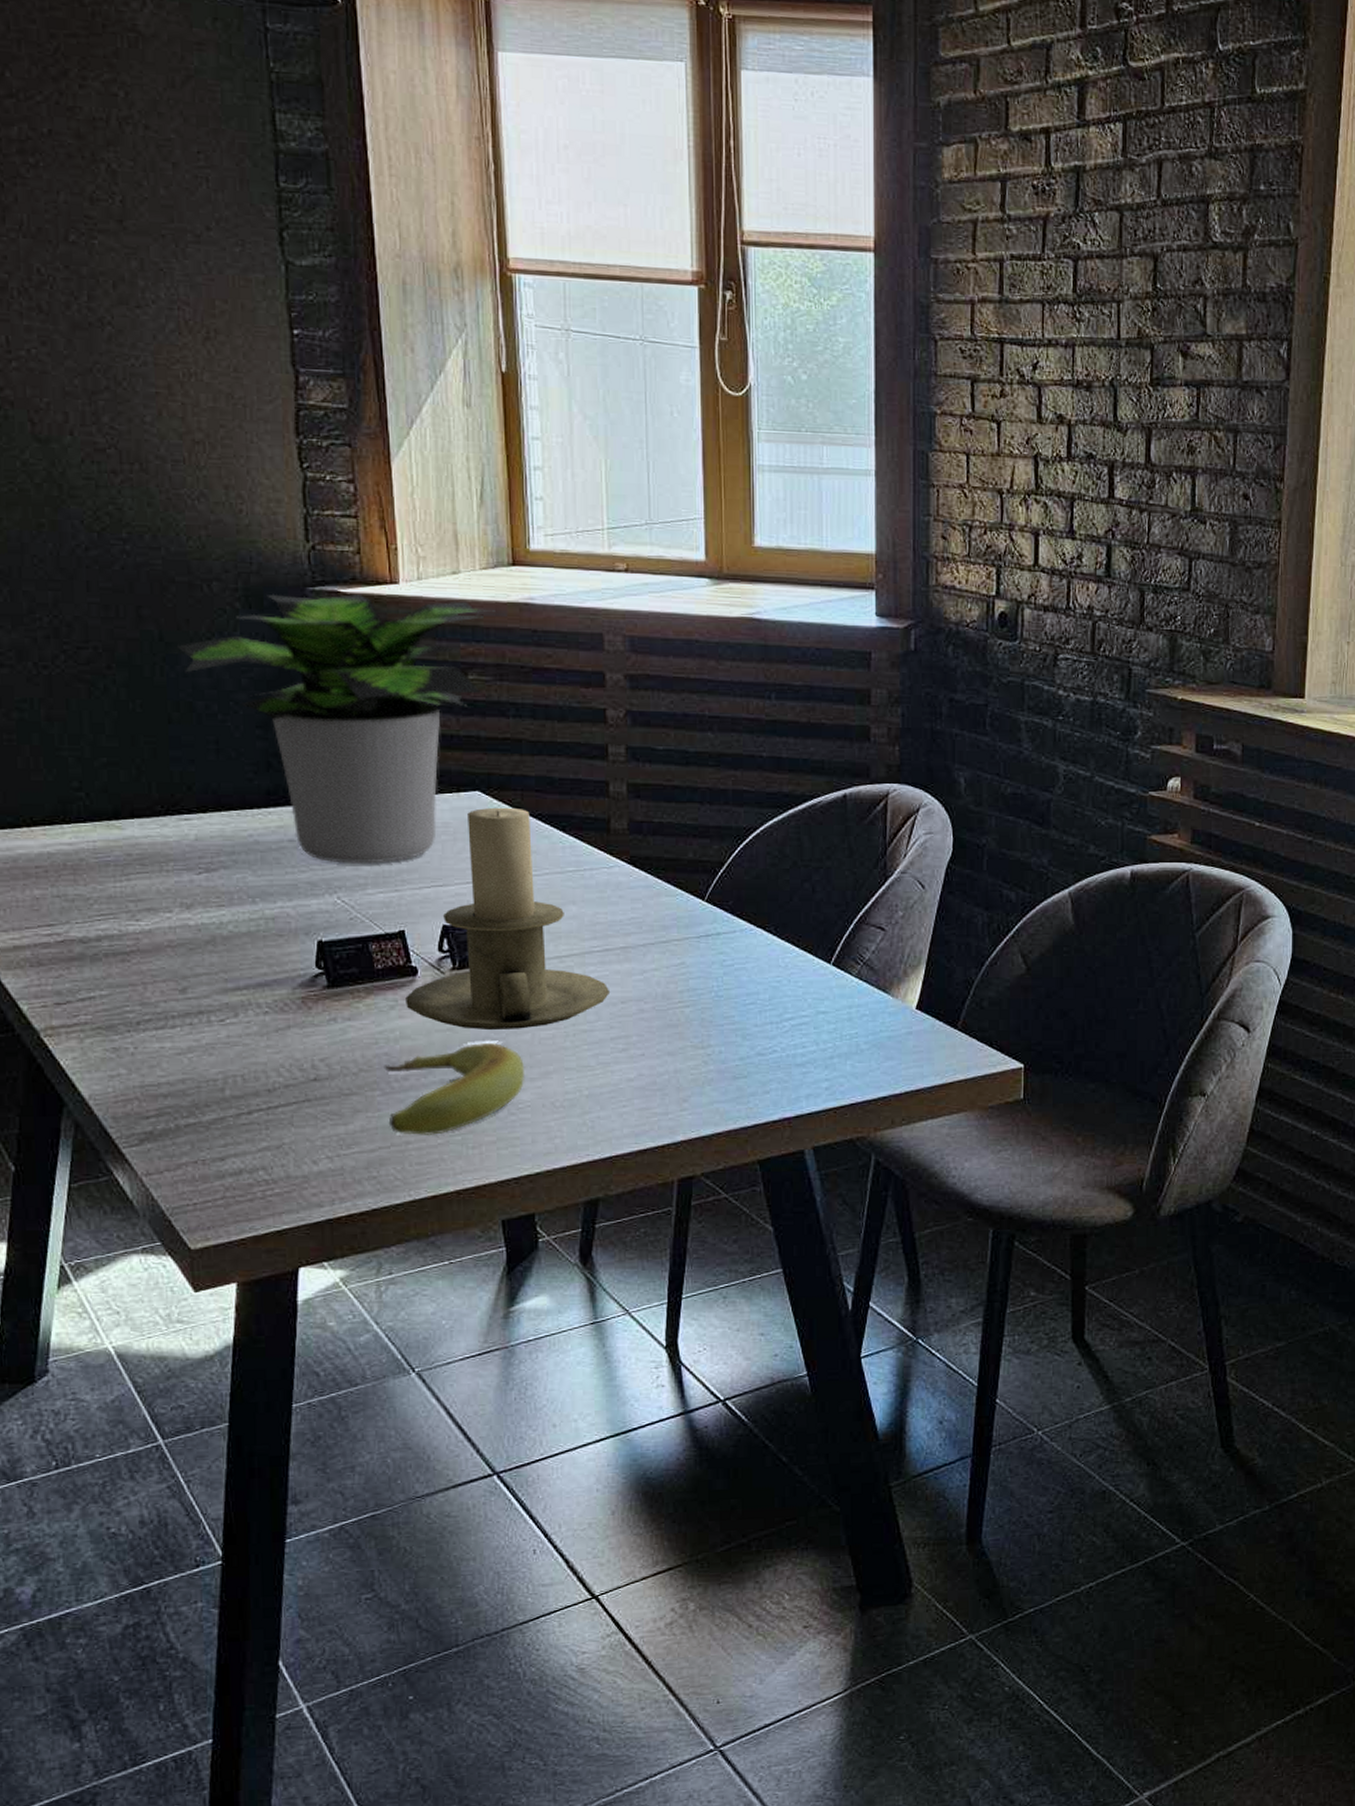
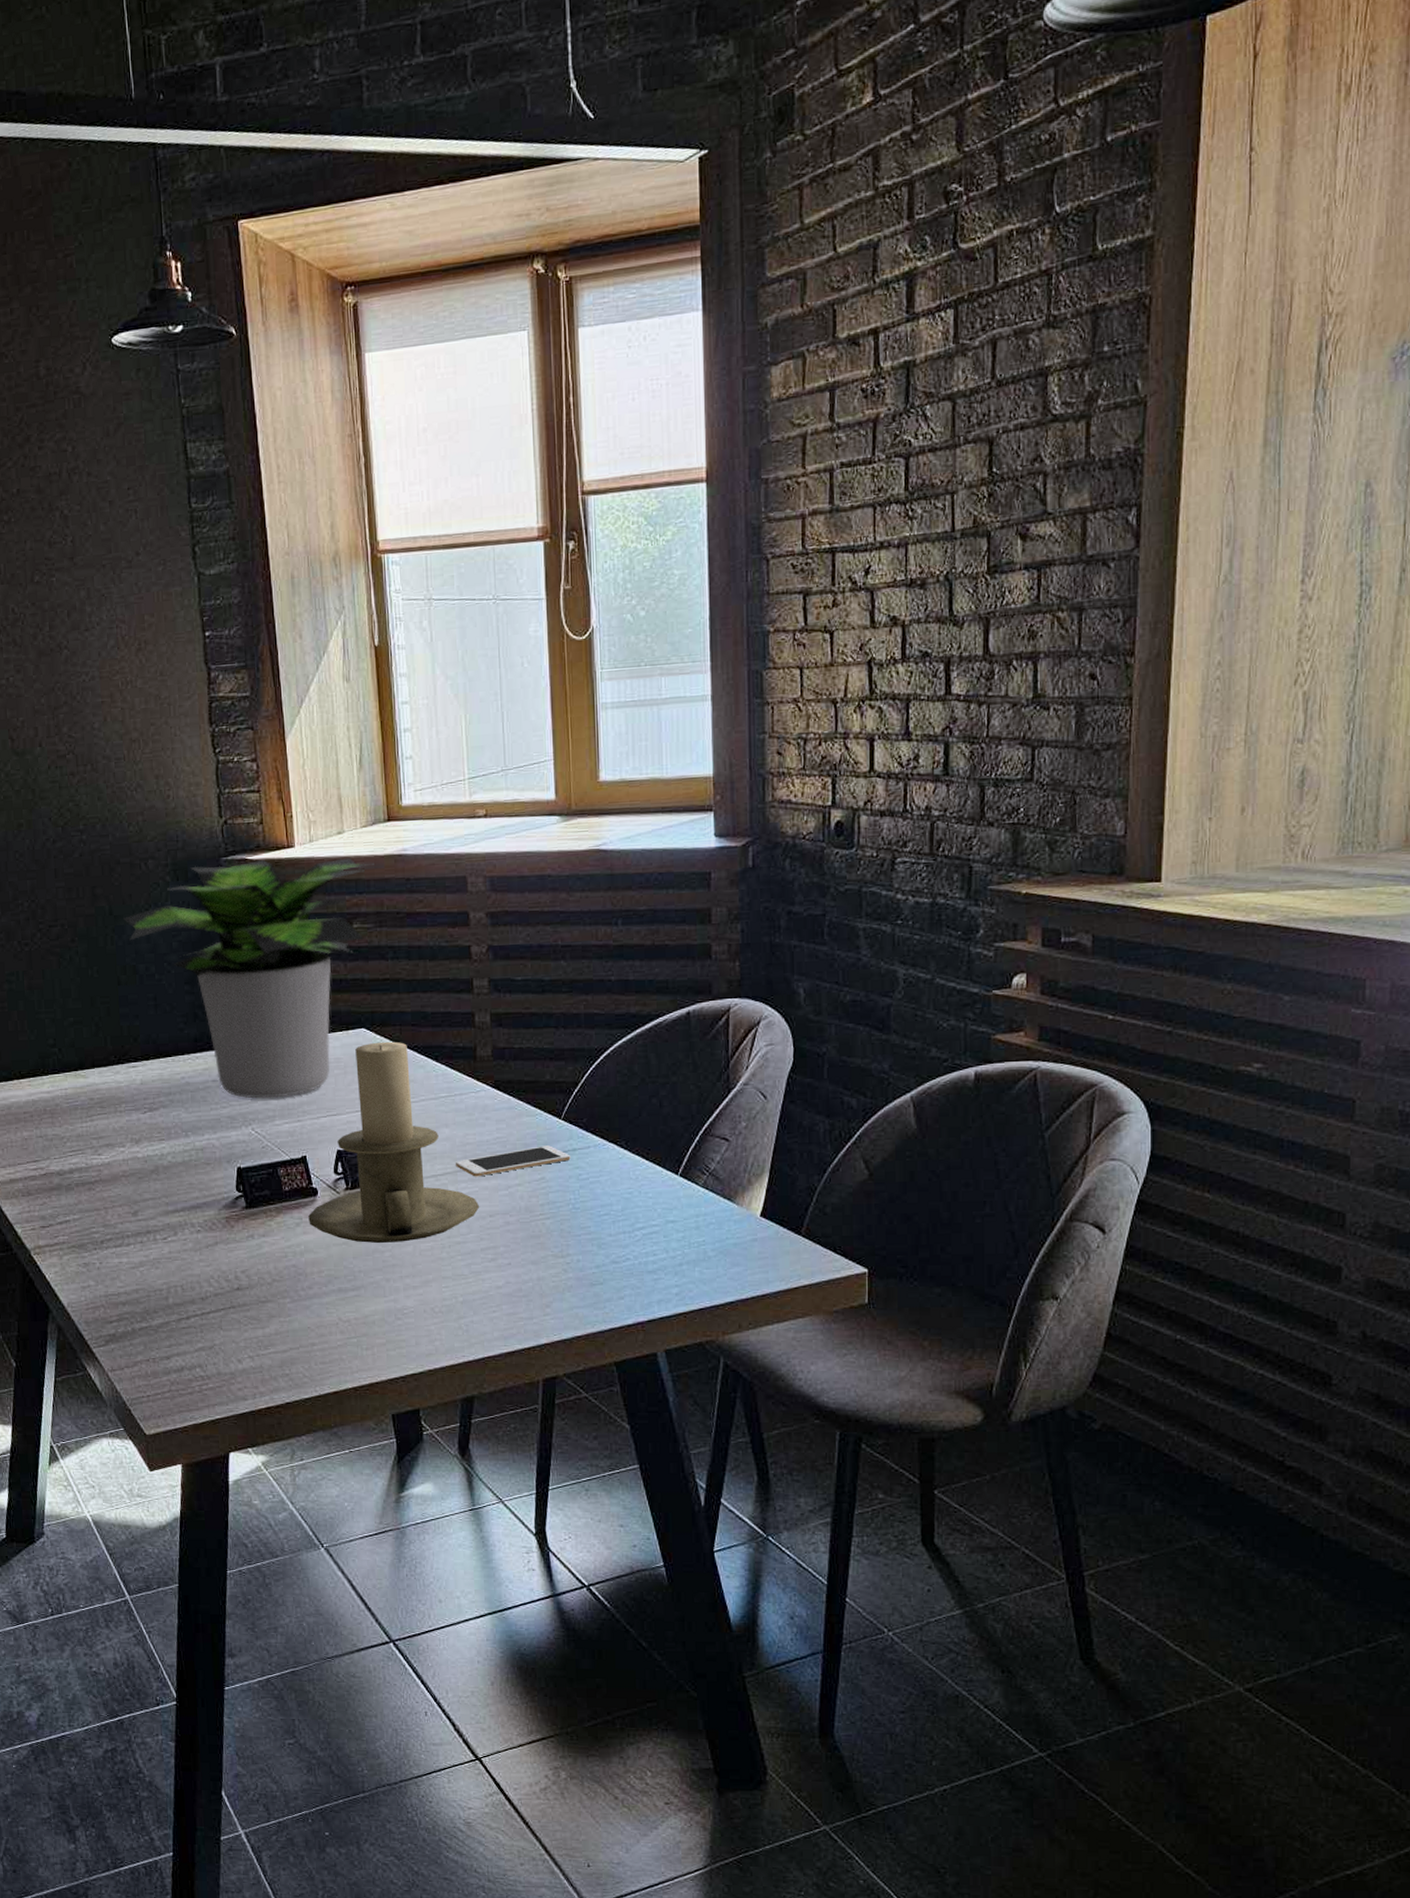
banana: present [384,1043,526,1135] -> none [292,1255,409,1338]
cell phone: none [582,928,714,960] -> present [455,1145,571,1177]

